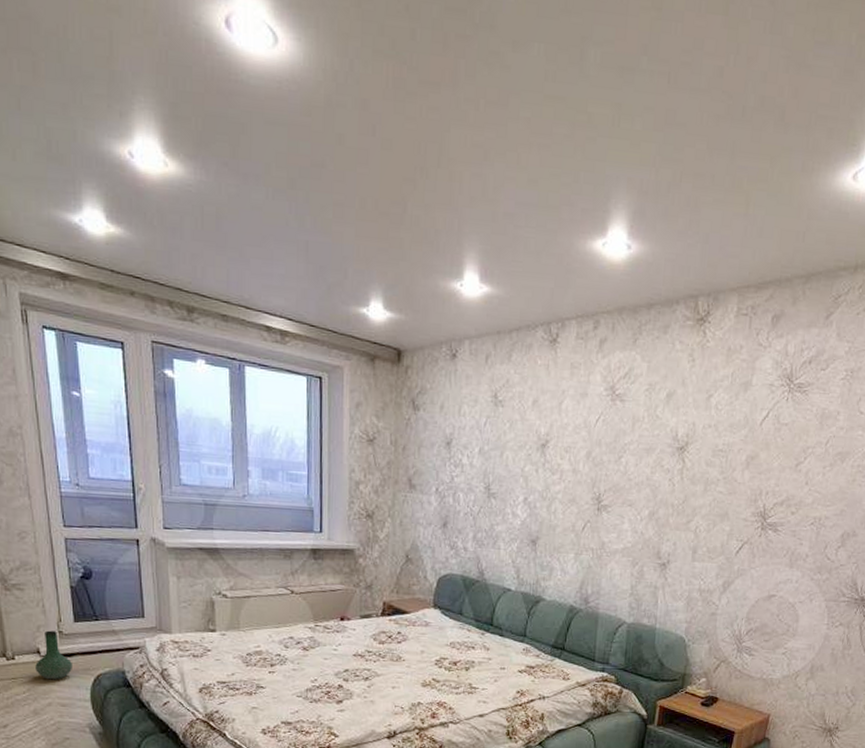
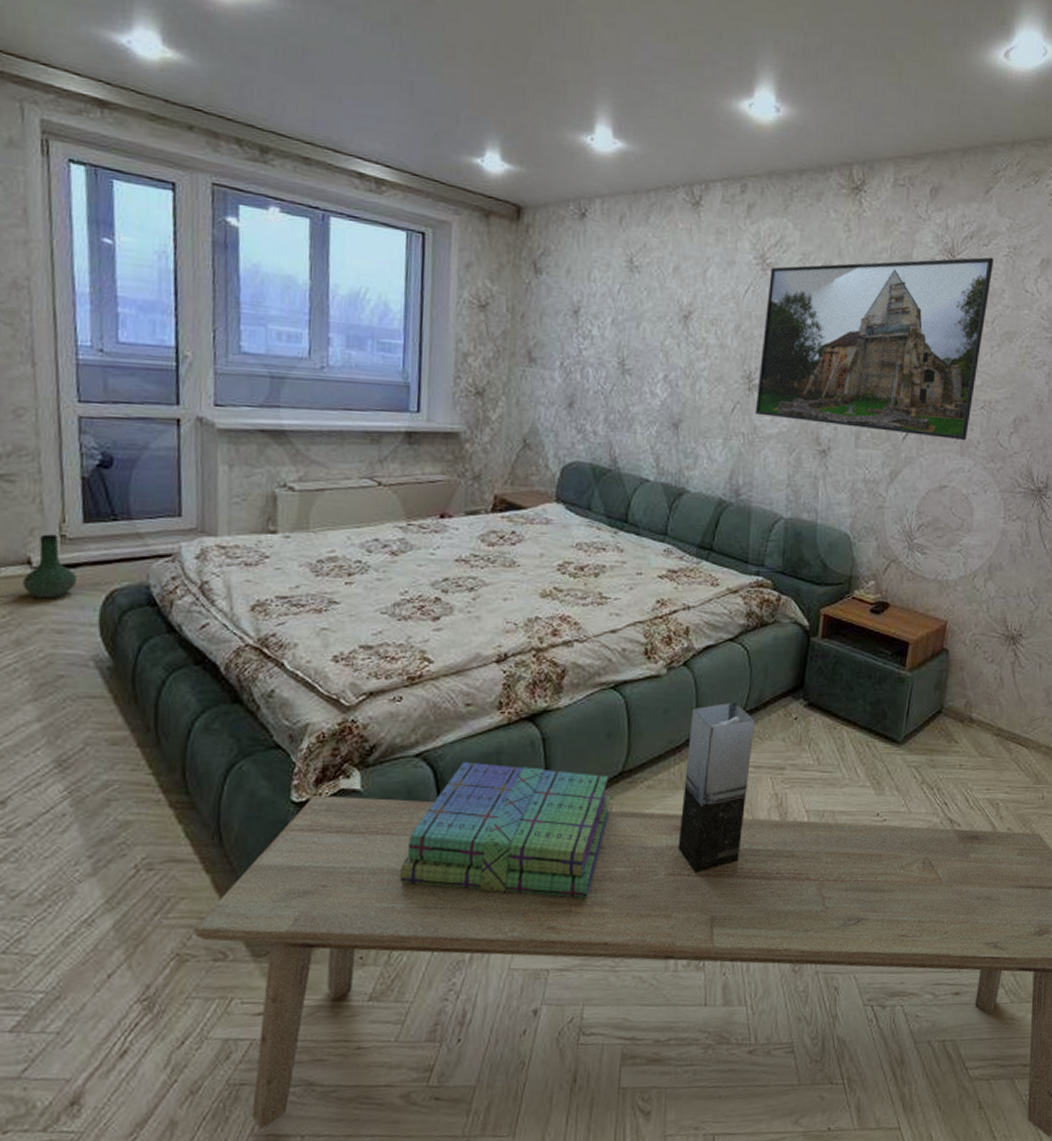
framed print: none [603,381,831,555] -> present [754,257,994,441]

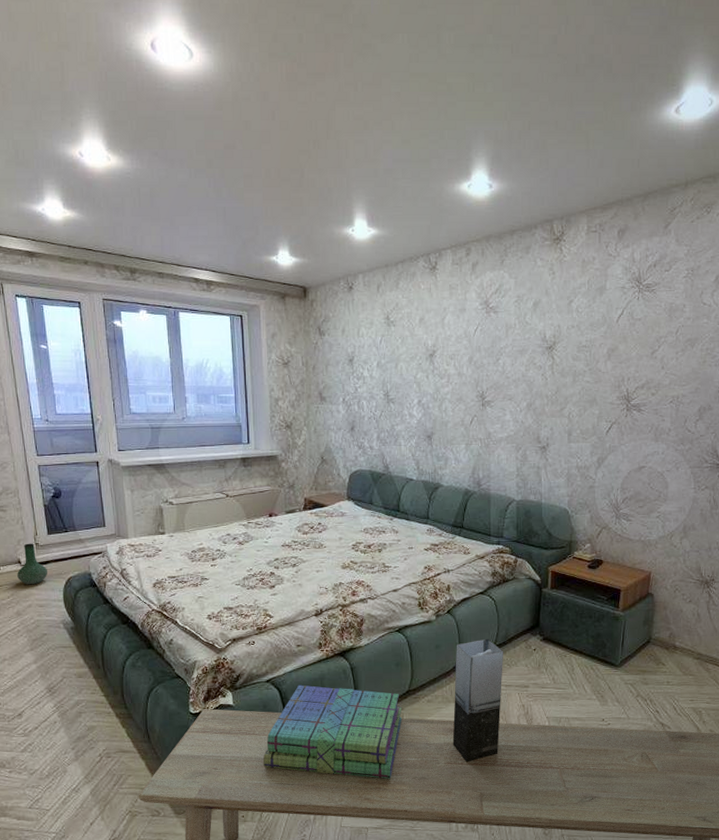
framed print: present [754,257,994,441] -> none [488,280,675,430]

